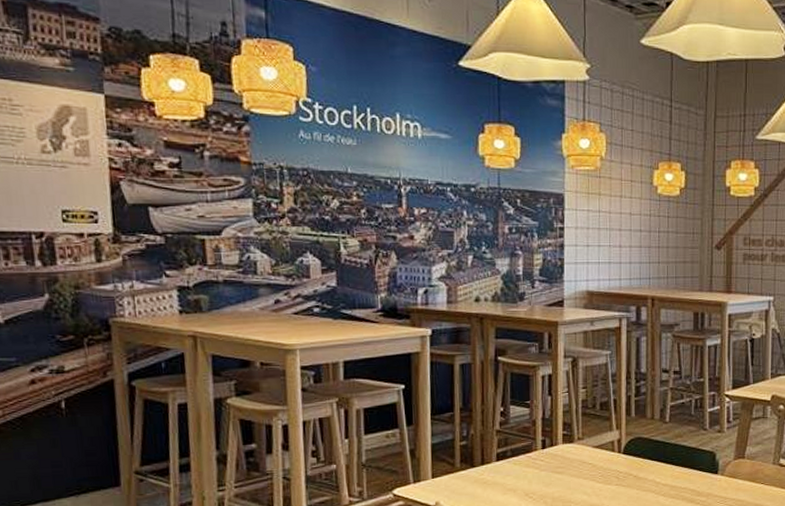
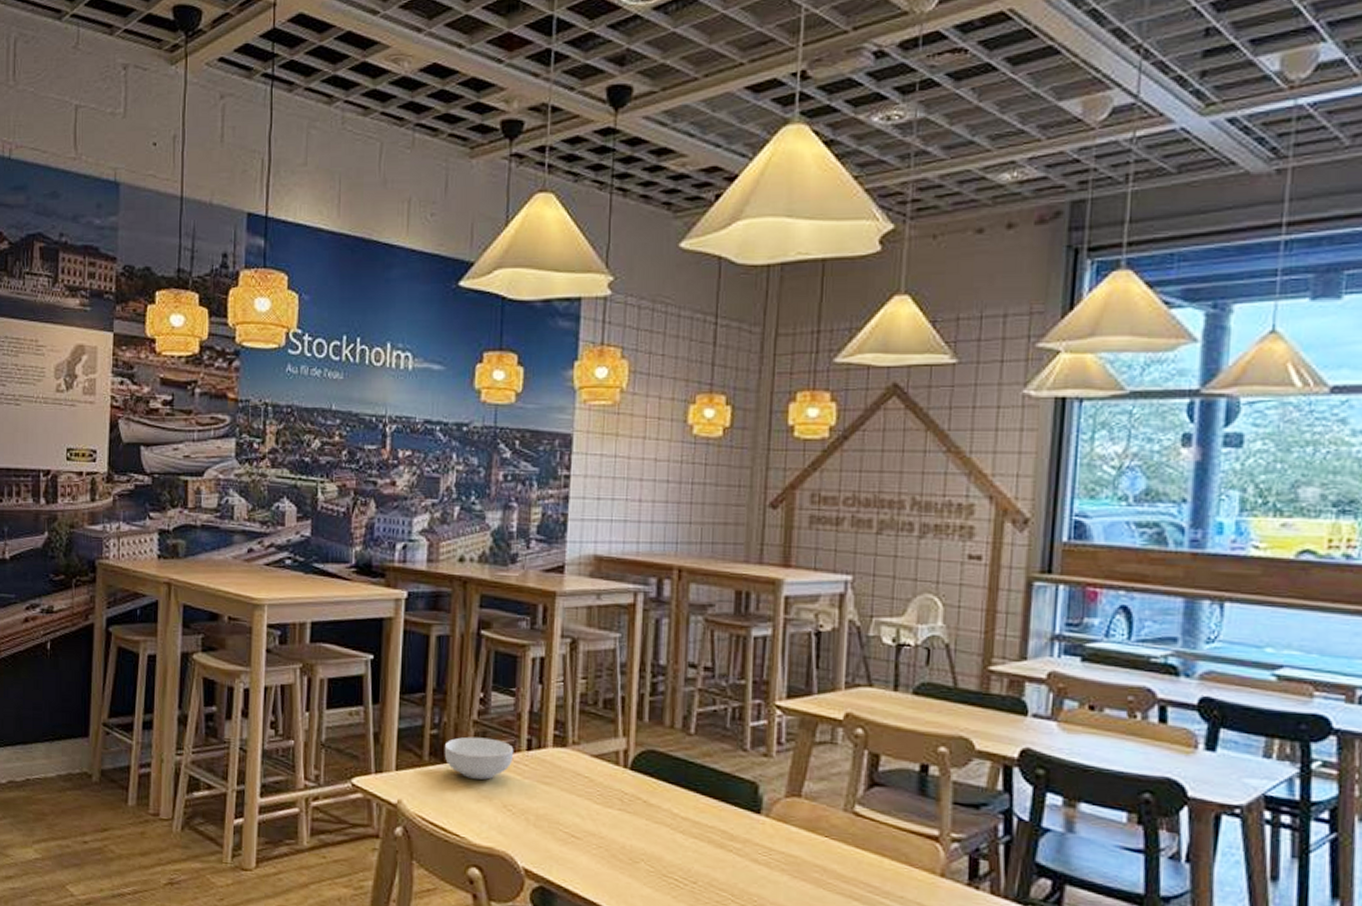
cereal bowl: none [473,443,532,477] -> present [444,736,514,780]

